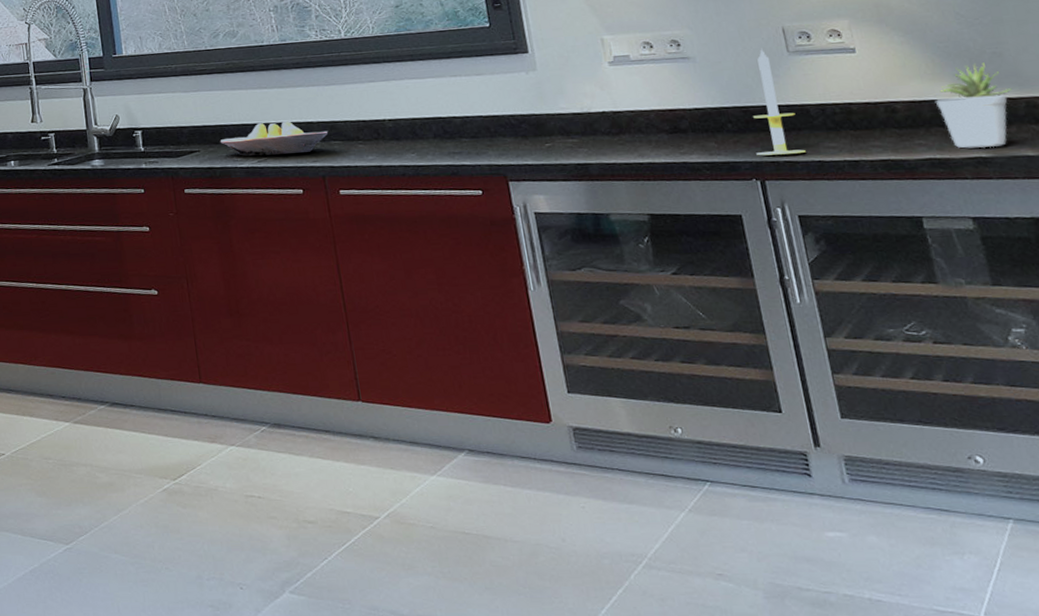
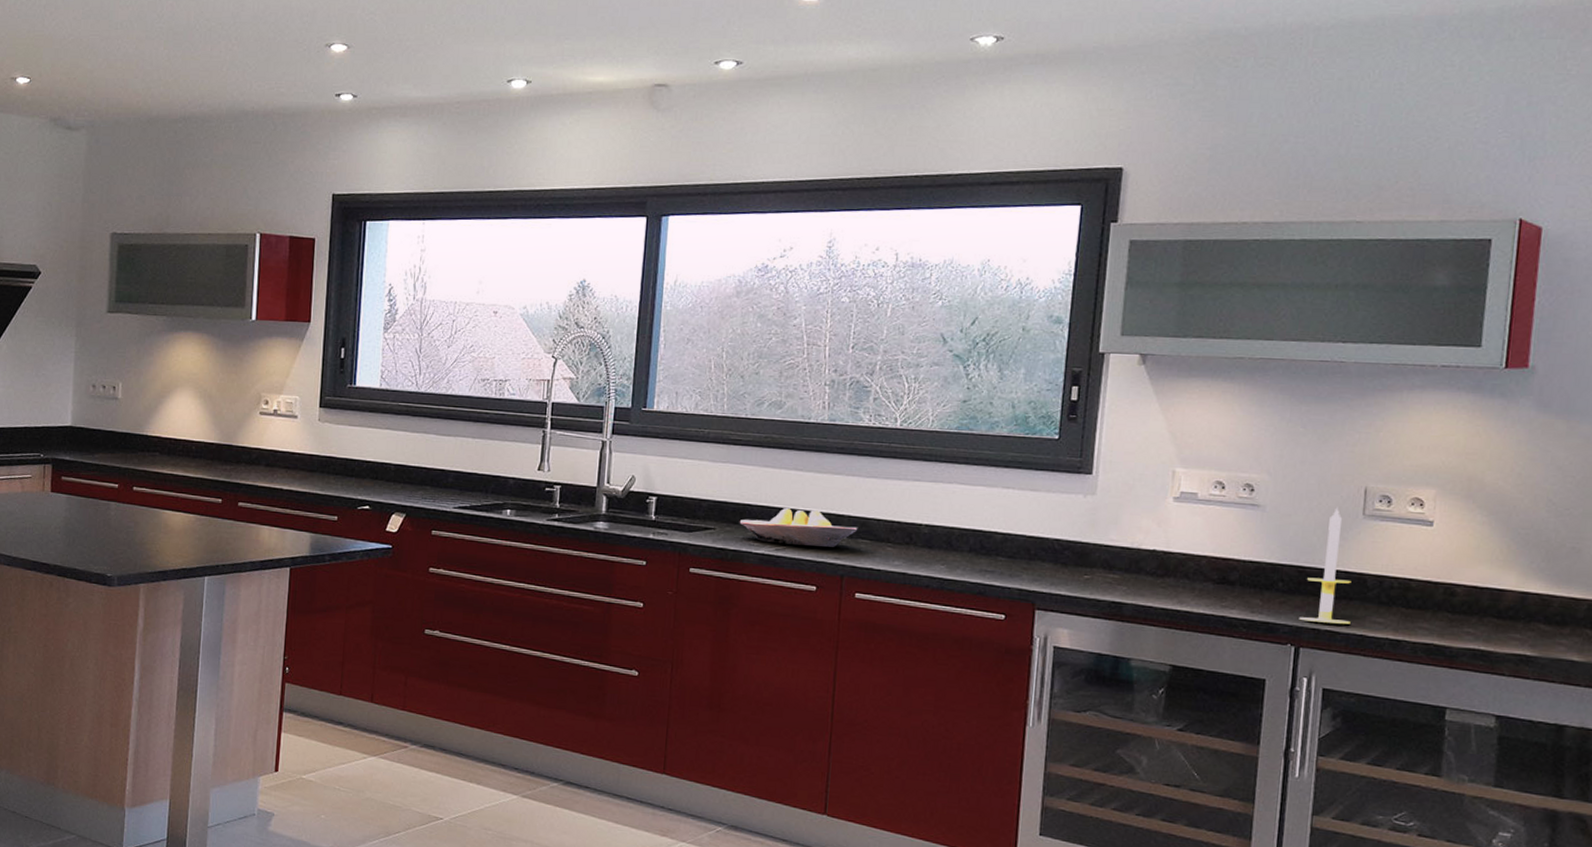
potted plant: present [936,62,1012,149] -> none [1498,556,1579,647]

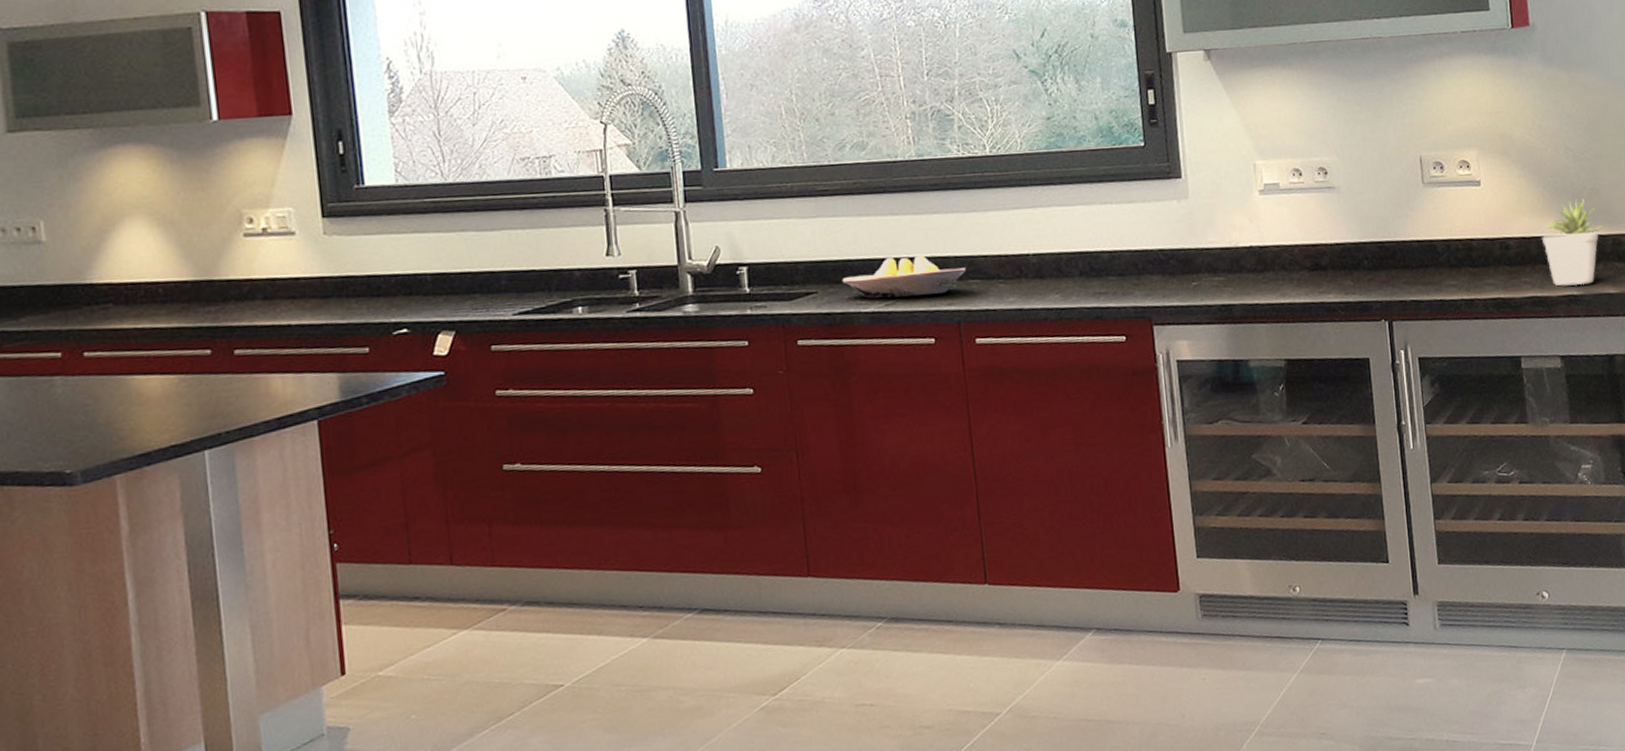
candle: present [1299,507,1351,624] -> none [1387,179,1430,295]
potted plant: none [1498,556,1579,647] -> present [1542,198,1603,286]

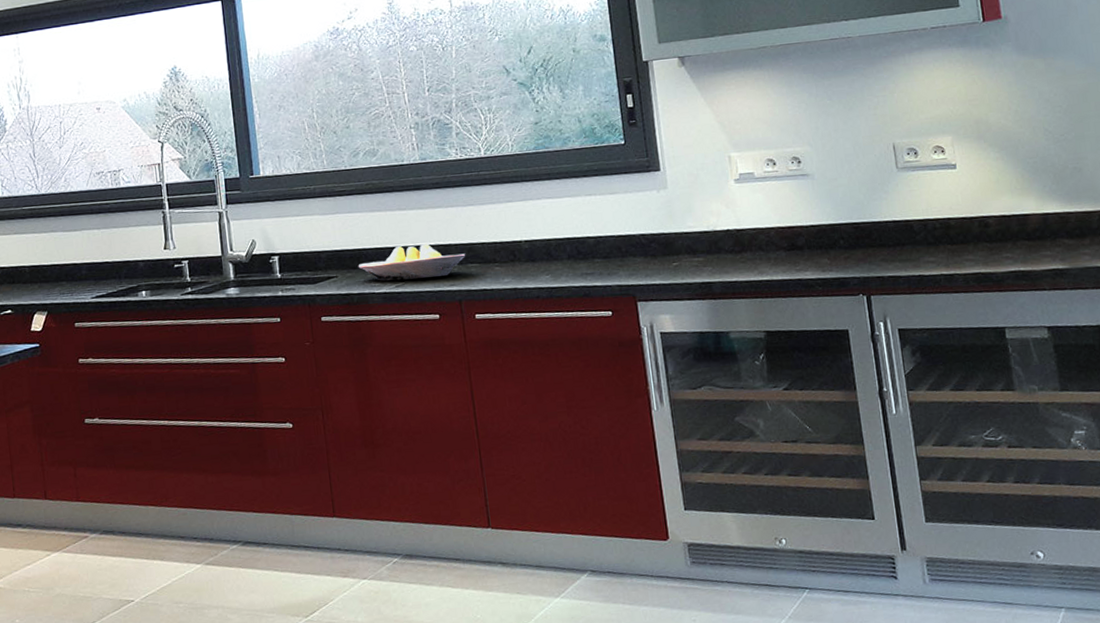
potted plant: present [1542,198,1603,286] -> none [1023,177,1088,261]

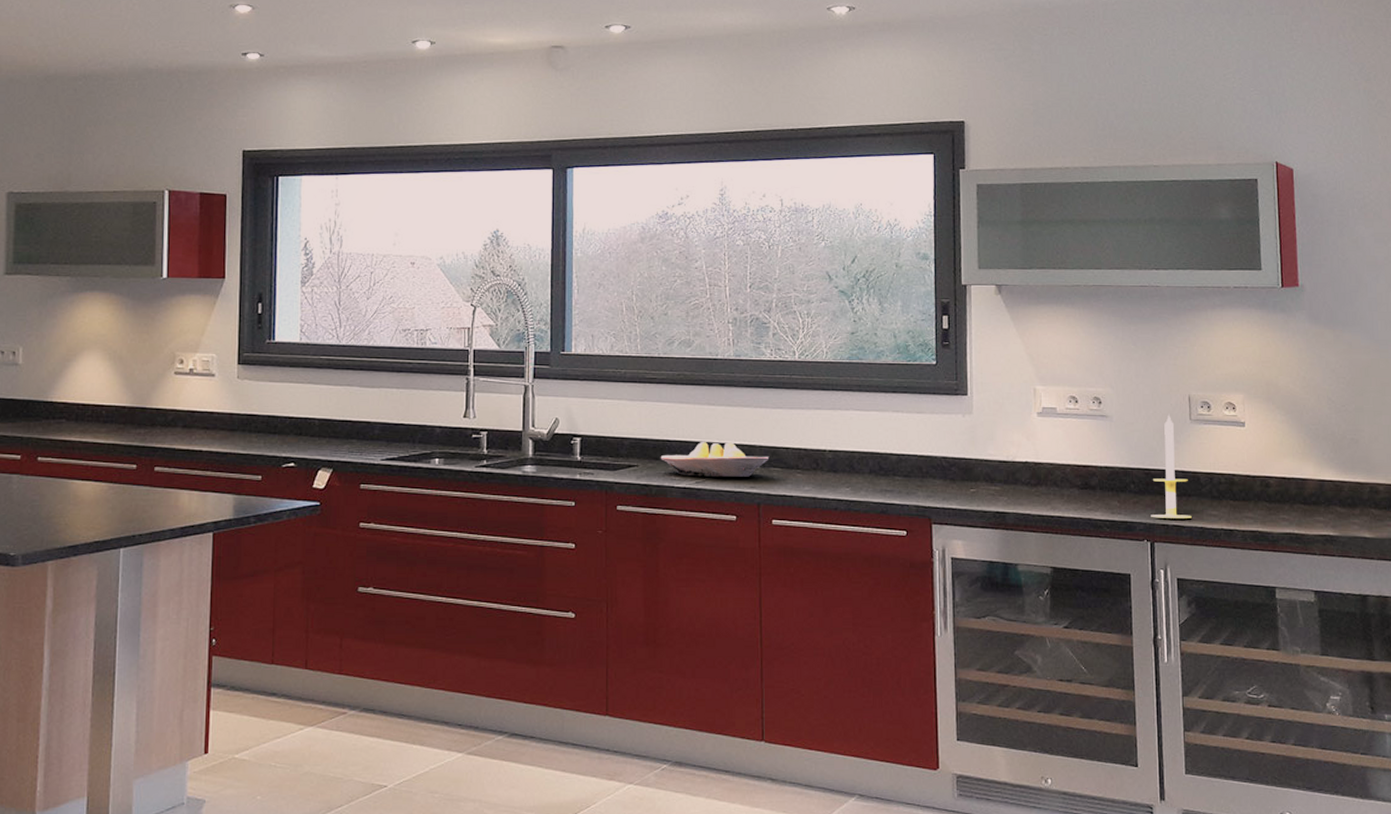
candle: none [863,165,908,272] -> present [1151,414,1192,518]

